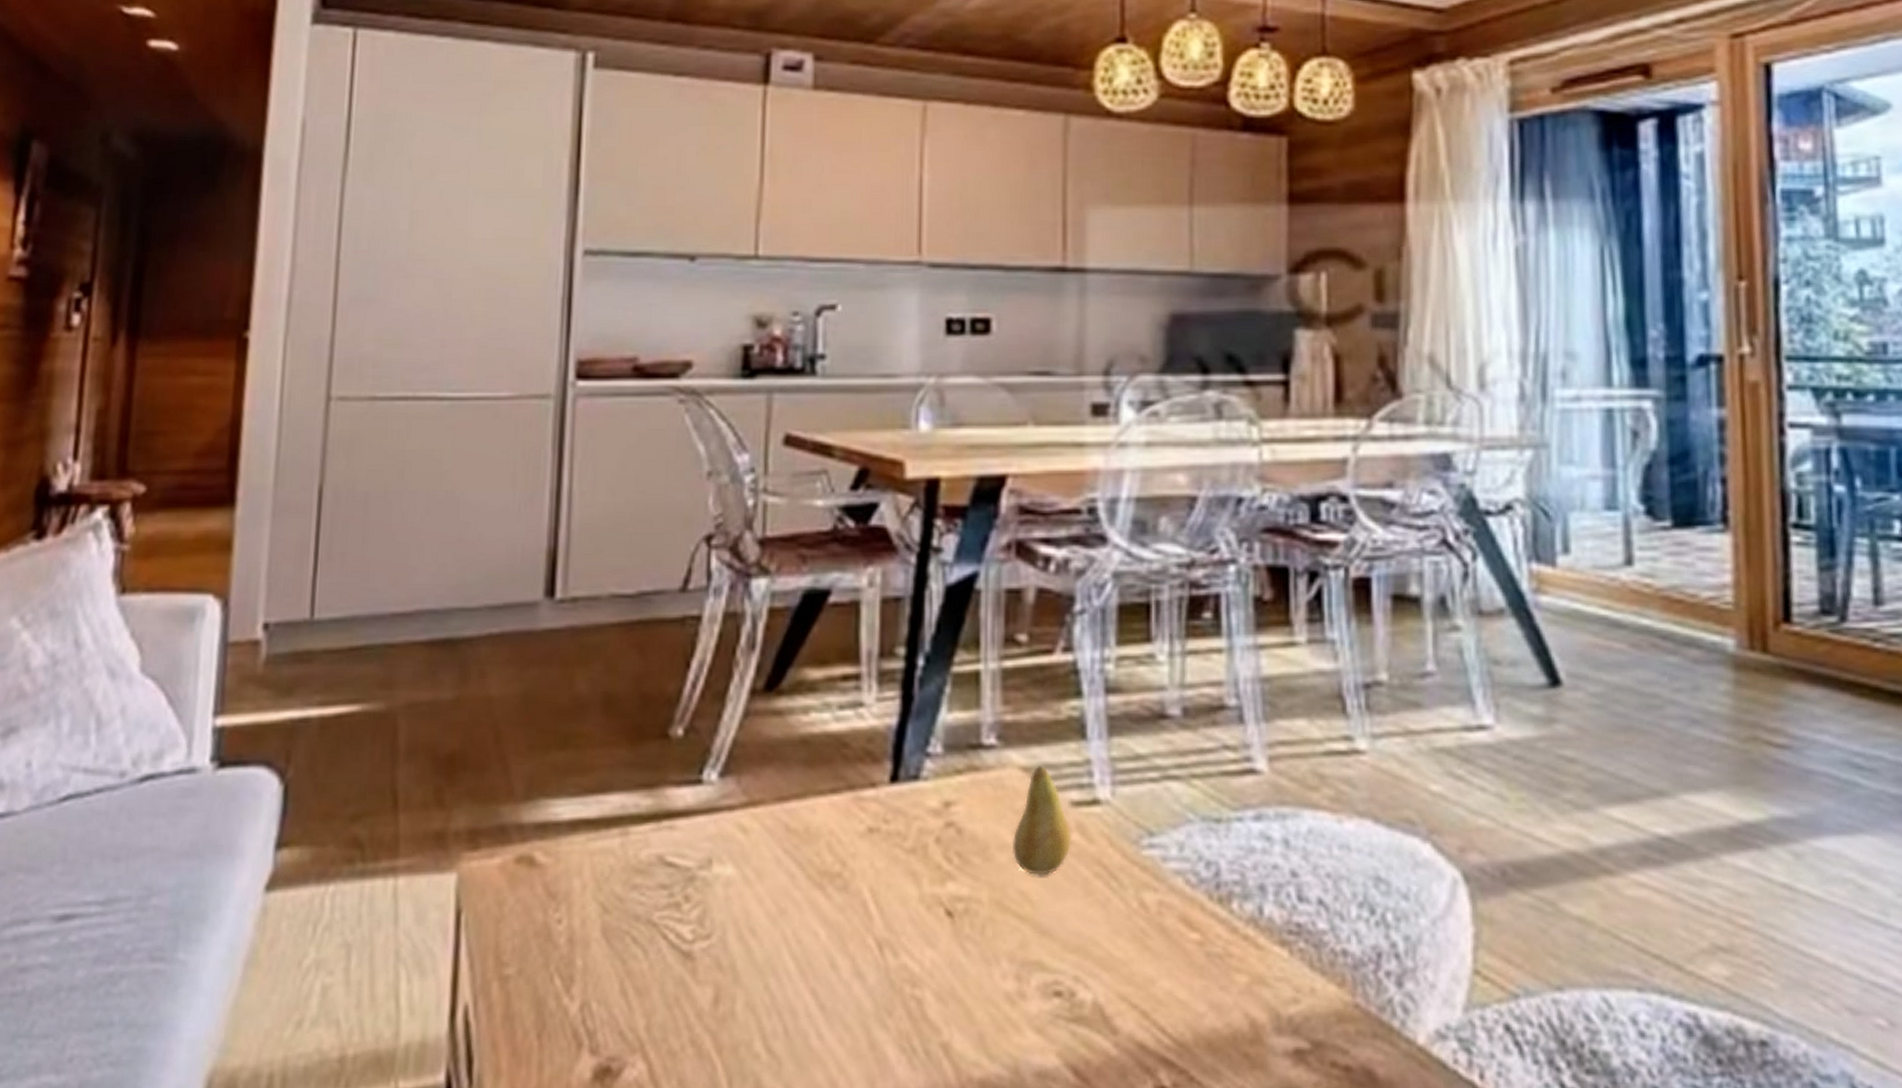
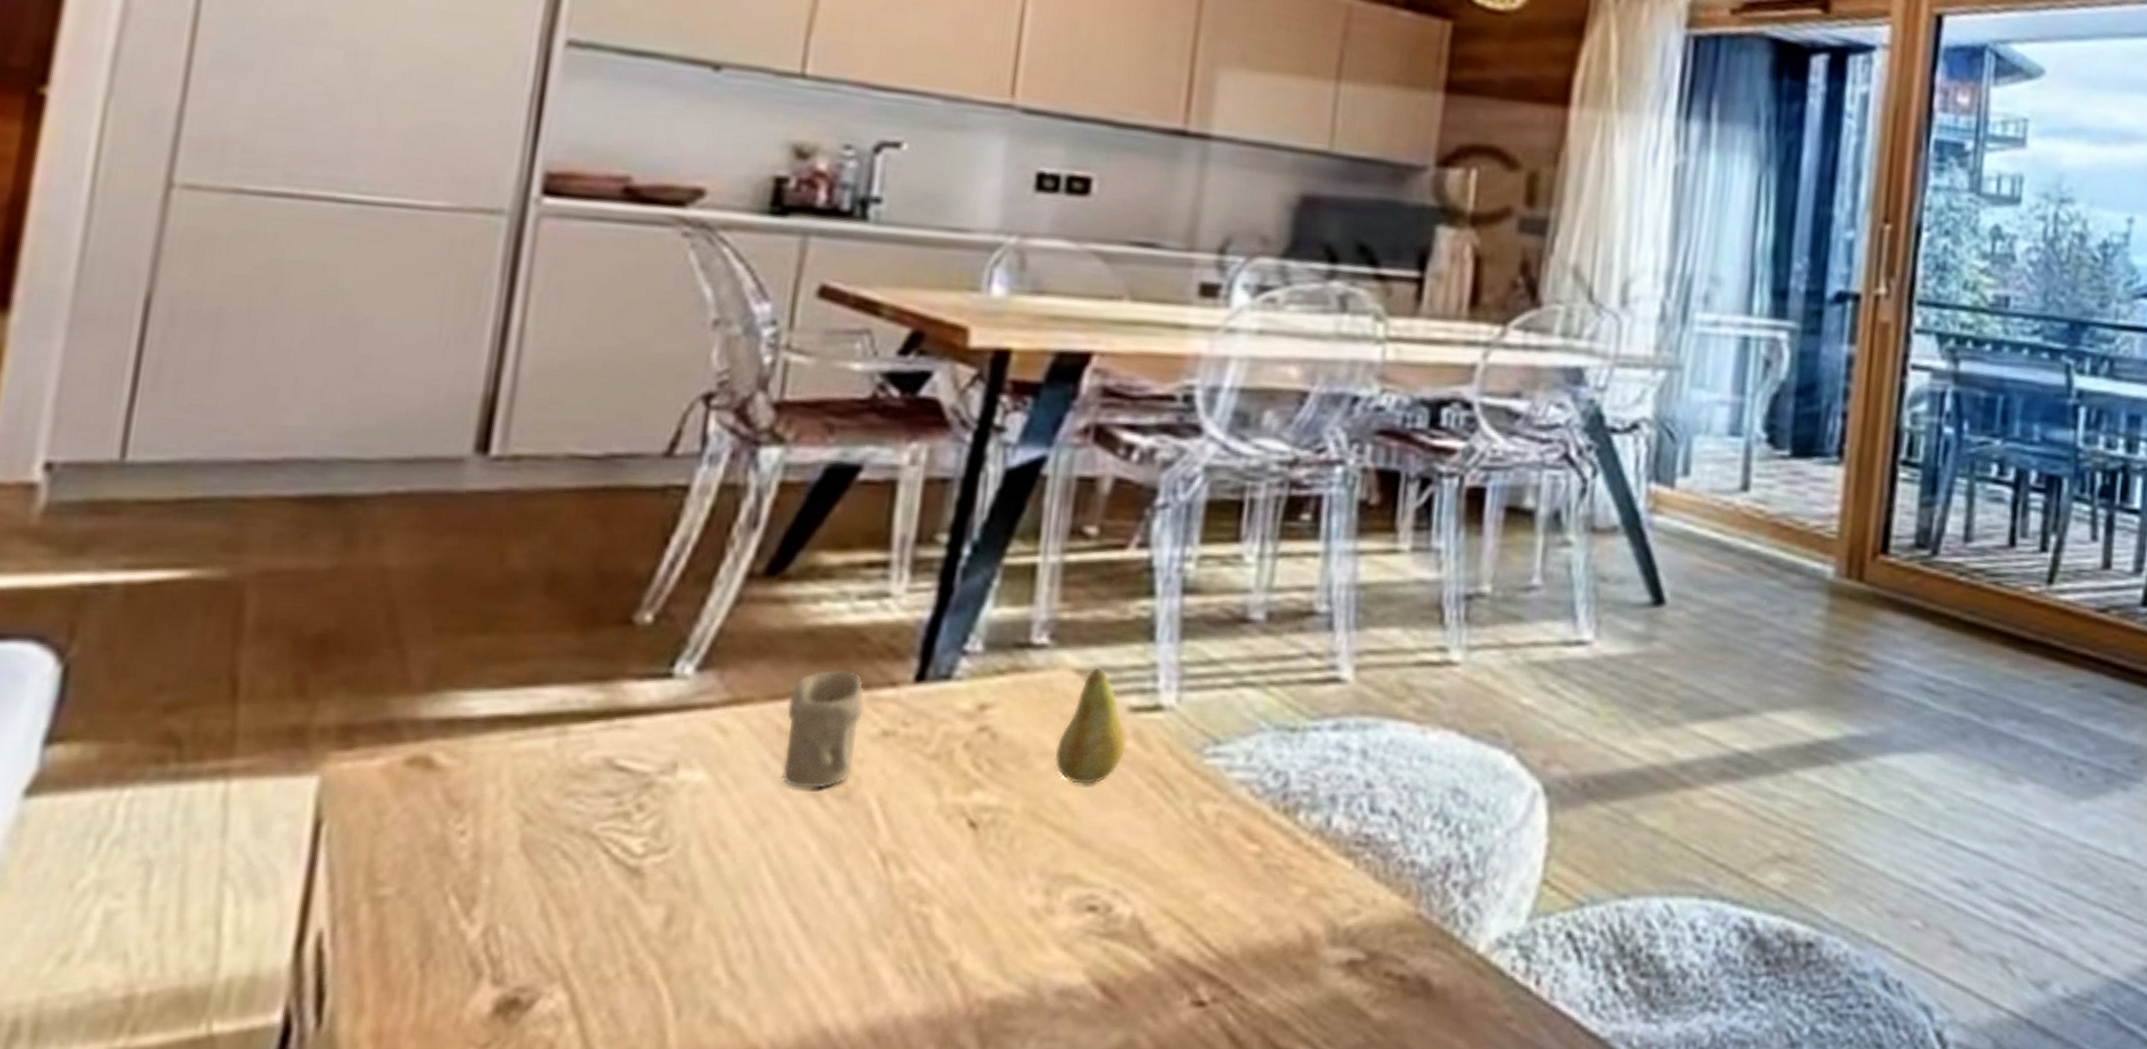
candle: none [792,774,853,881] -> present [782,671,866,789]

